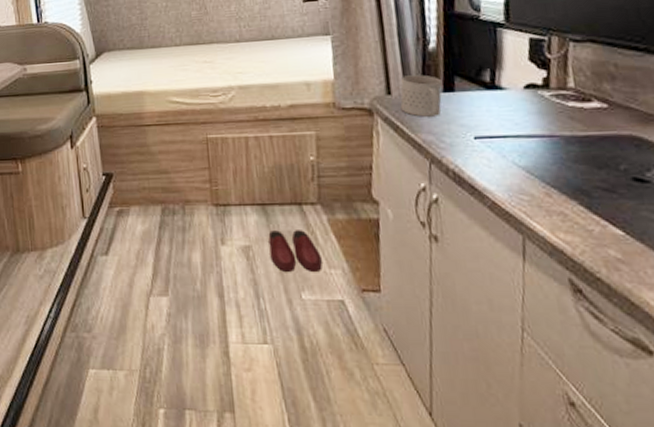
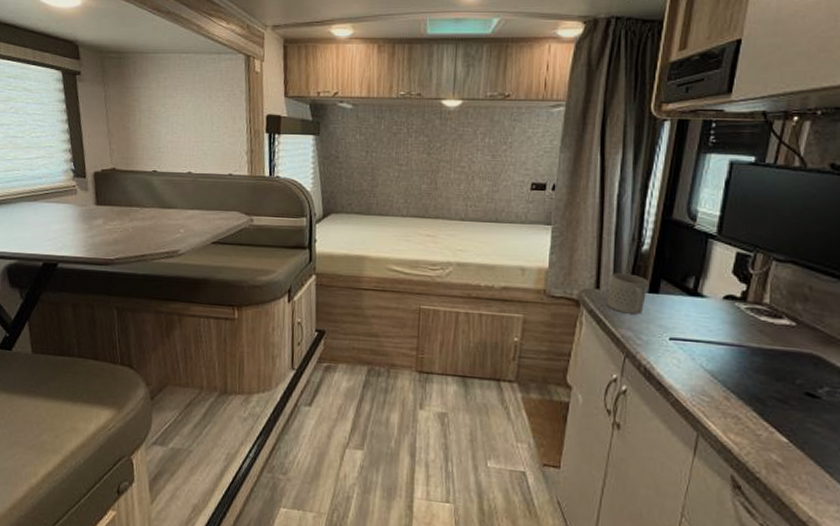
slippers: present [268,230,322,272] -> none [463,401,511,444]

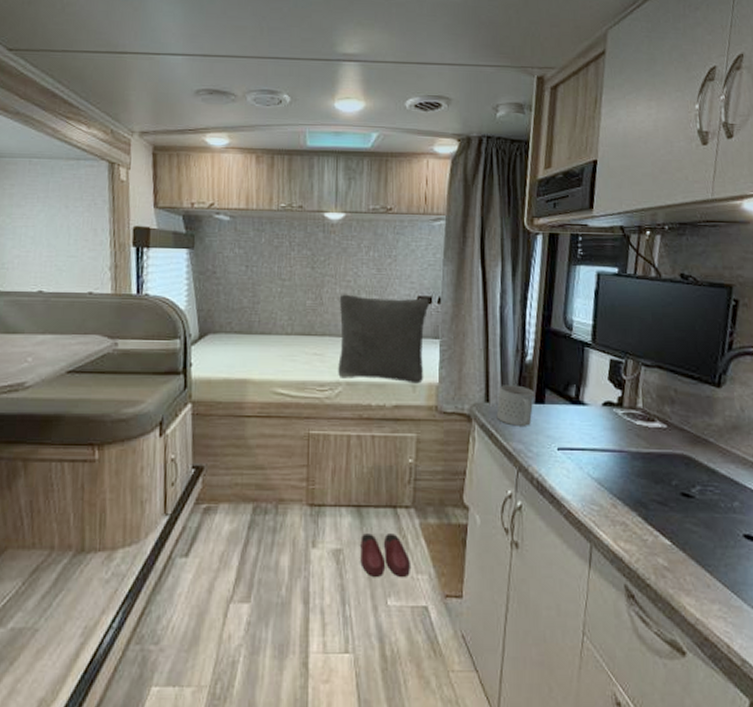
pillow: none [449,179,544,268] -> present [338,294,430,384]
slippers: none [463,401,511,444] -> present [360,533,410,577]

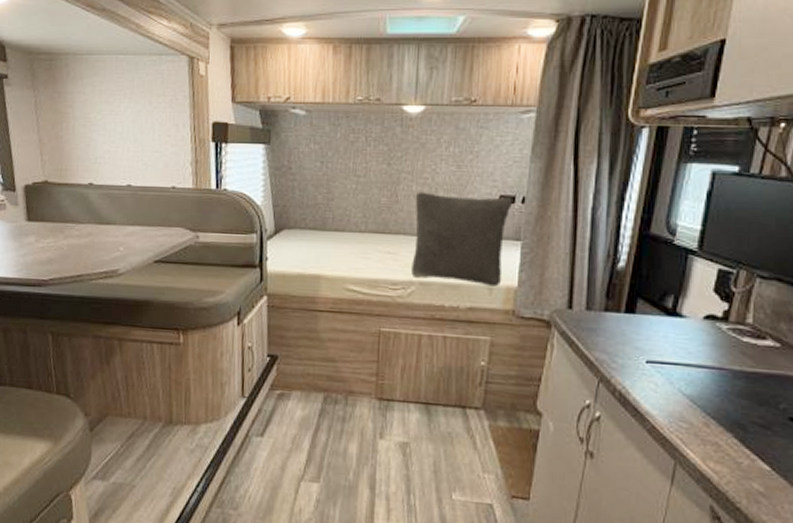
slippers: present [360,533,410,577] -> none [427,430,477,474]
mug: present [496,385,535,426] -> none [579,292,626,336]

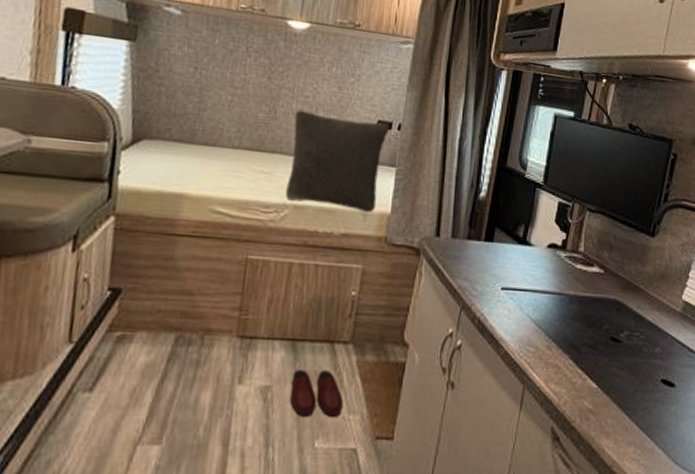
slippers: none [427,430,477,474] -> present [290,370,343,417]

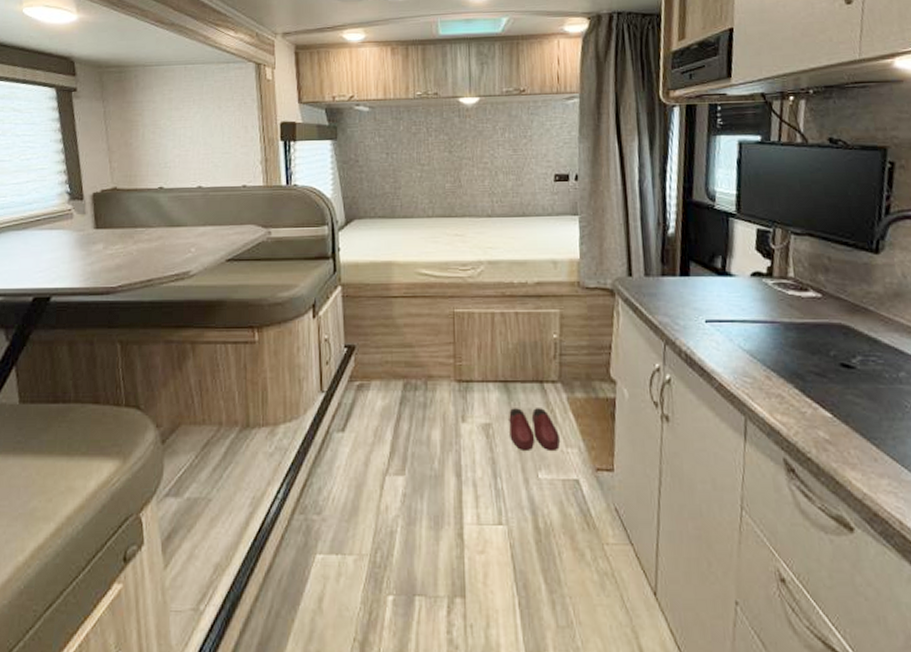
pillow: present [285,110,390,213] -> none [477,175,568,260]

